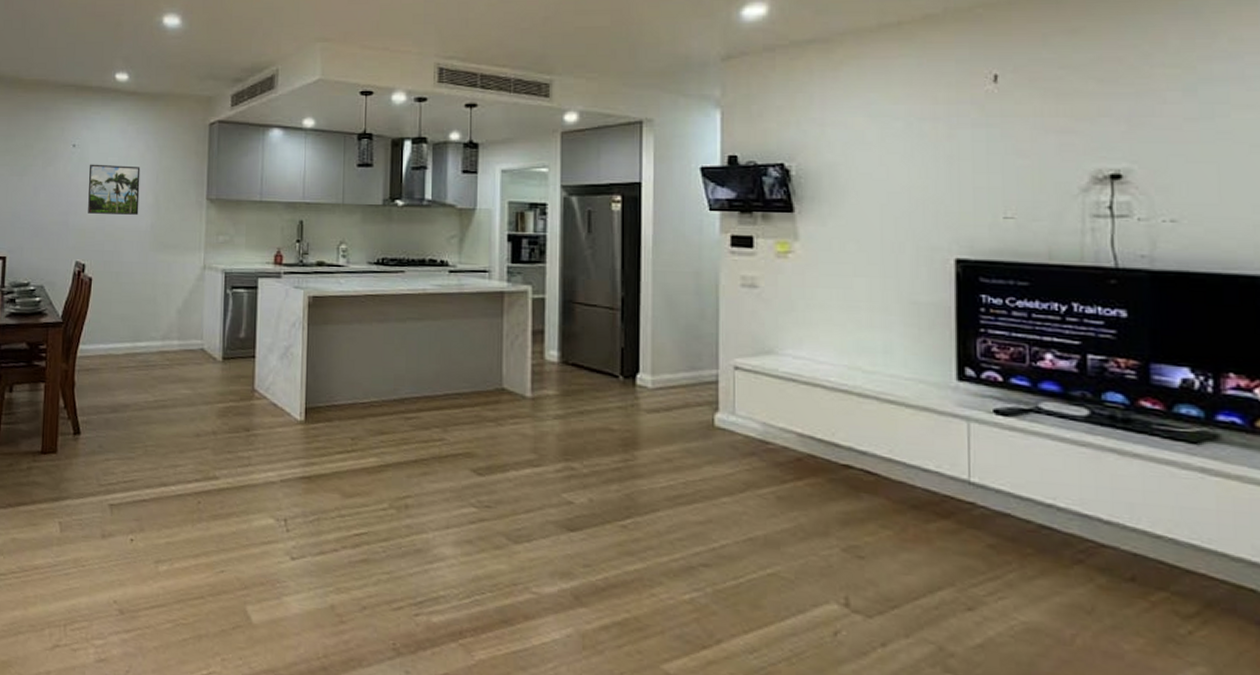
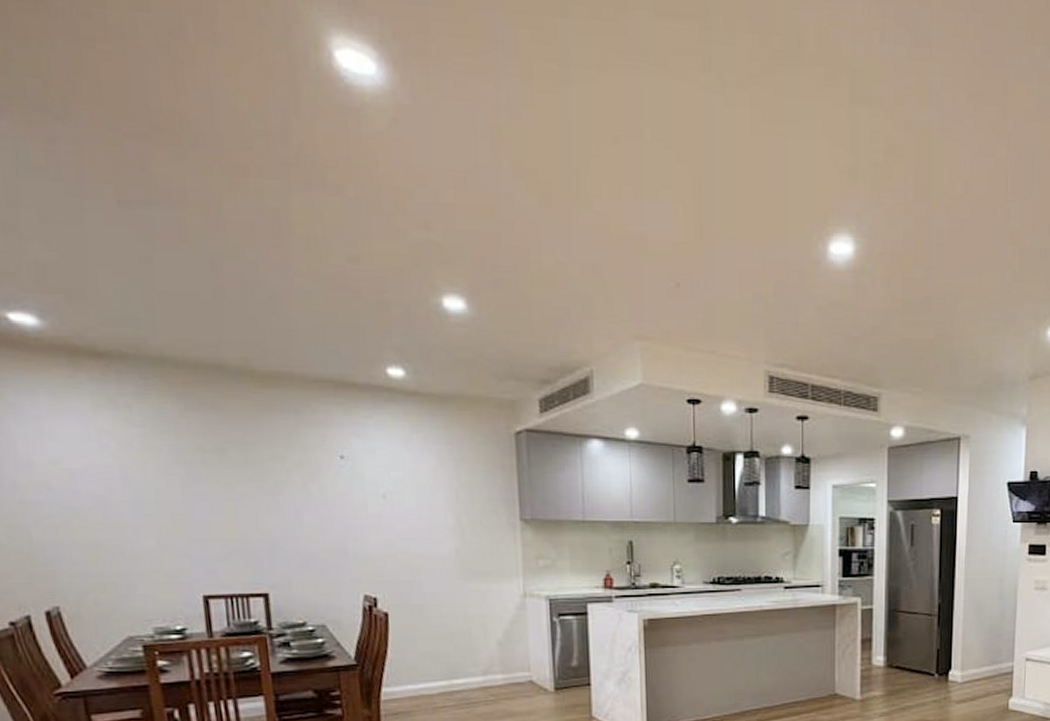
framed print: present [88,164,141,215] -> none [365,479,438,539]

